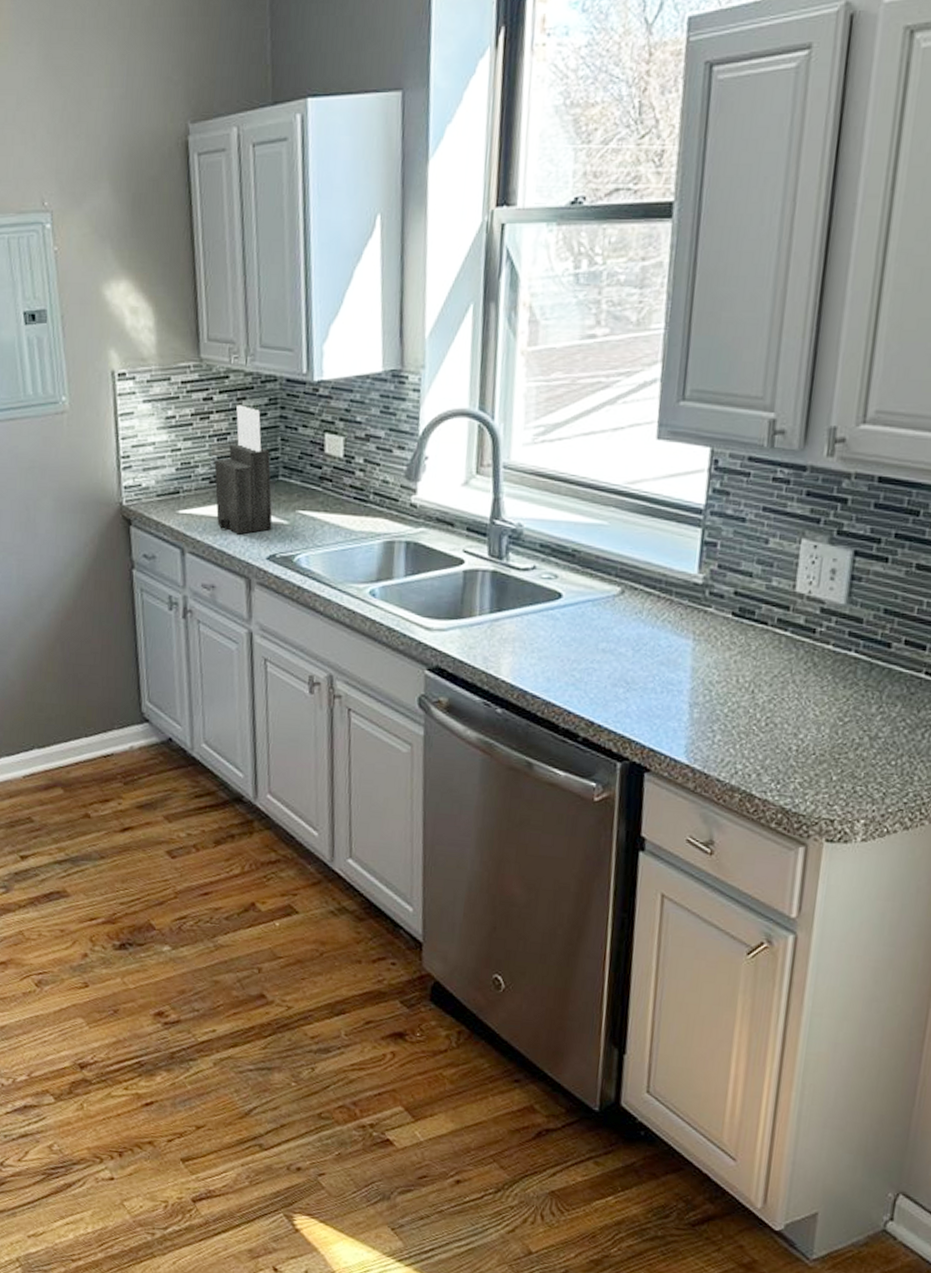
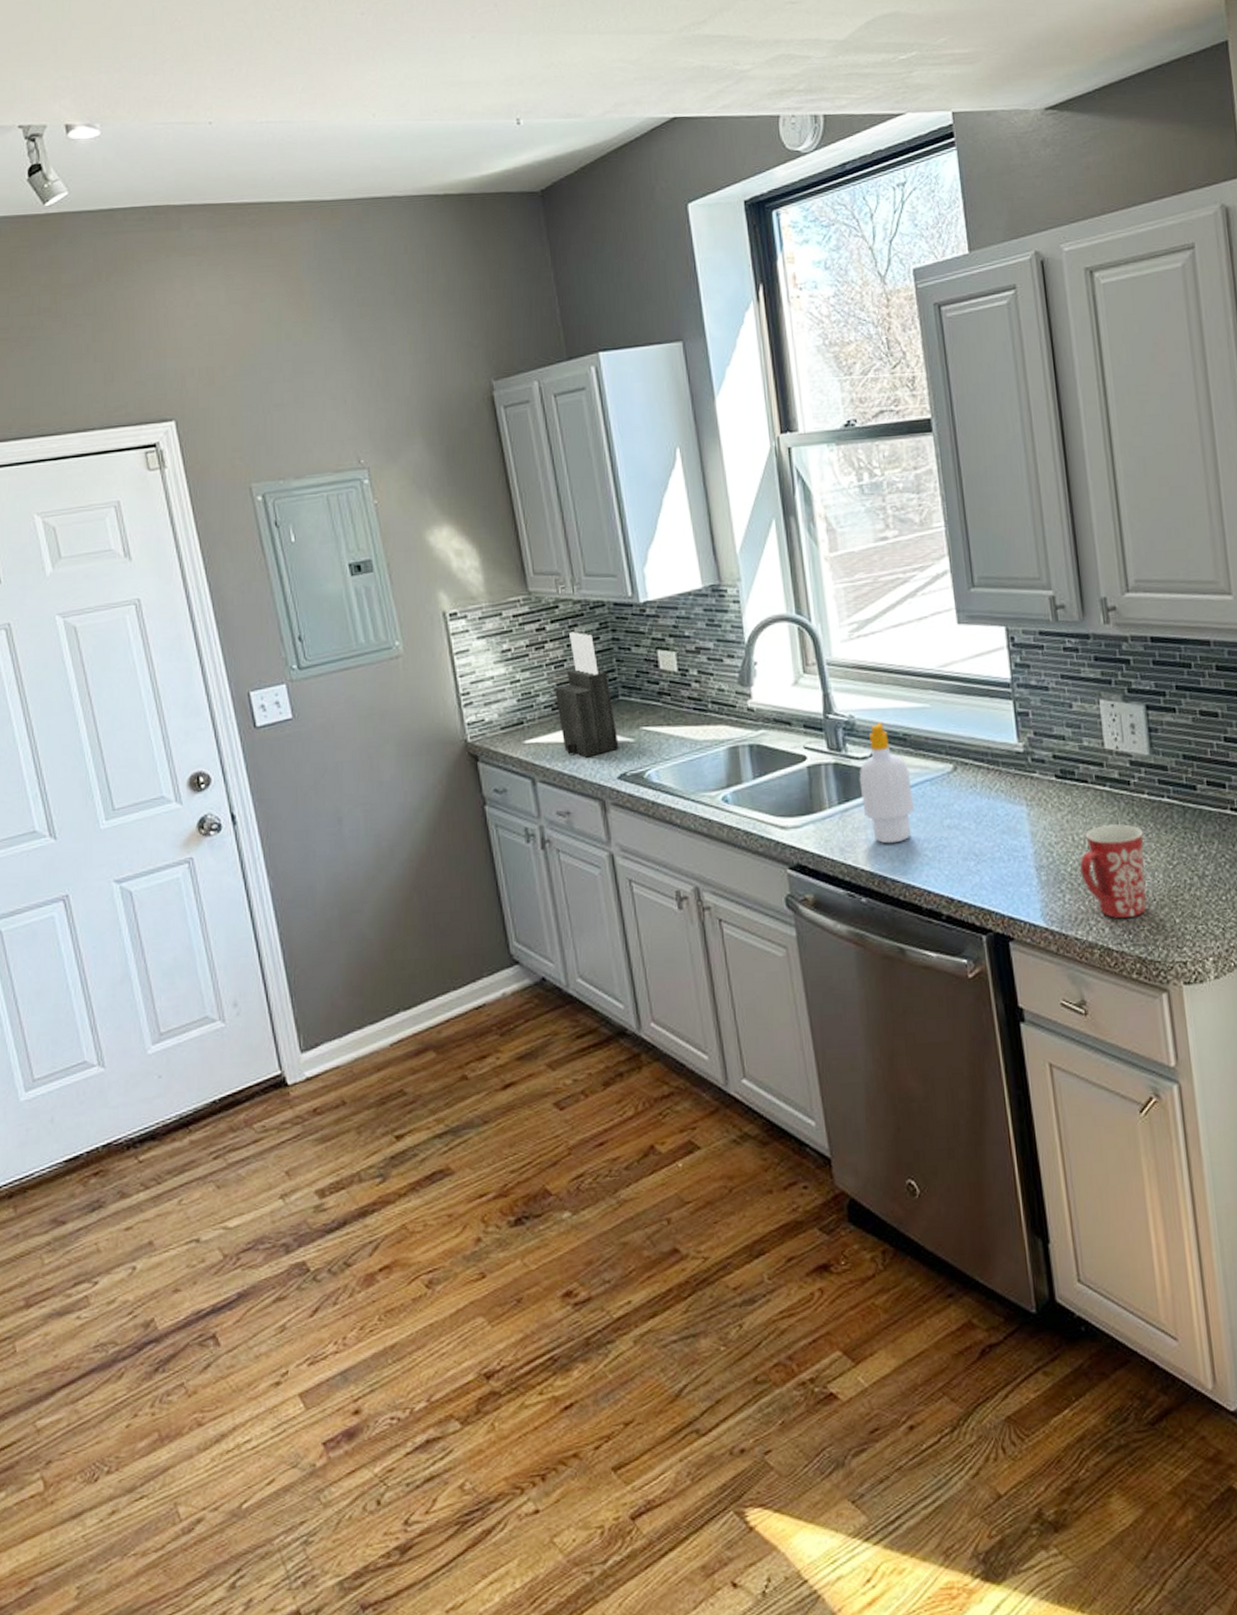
soap bottle: none [515,534,572,660] -> present [859,722,914,844]
mug: none [737,671,818,768] -> present [1080,824,1147,918]

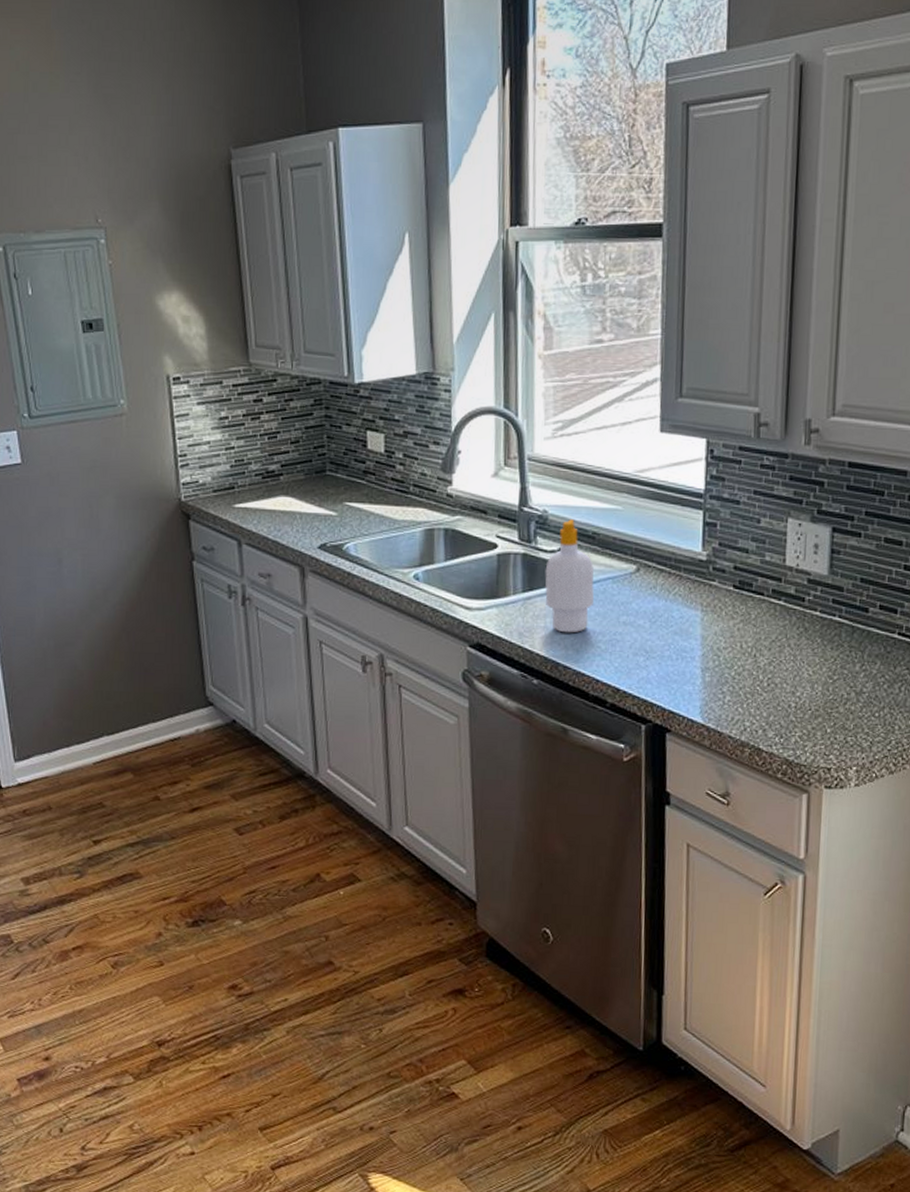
knife block: present [554,632,619,758] -> none [266,406,322,526]
mug: present [1080,824,1147,918] -> none [743,636,810,723]

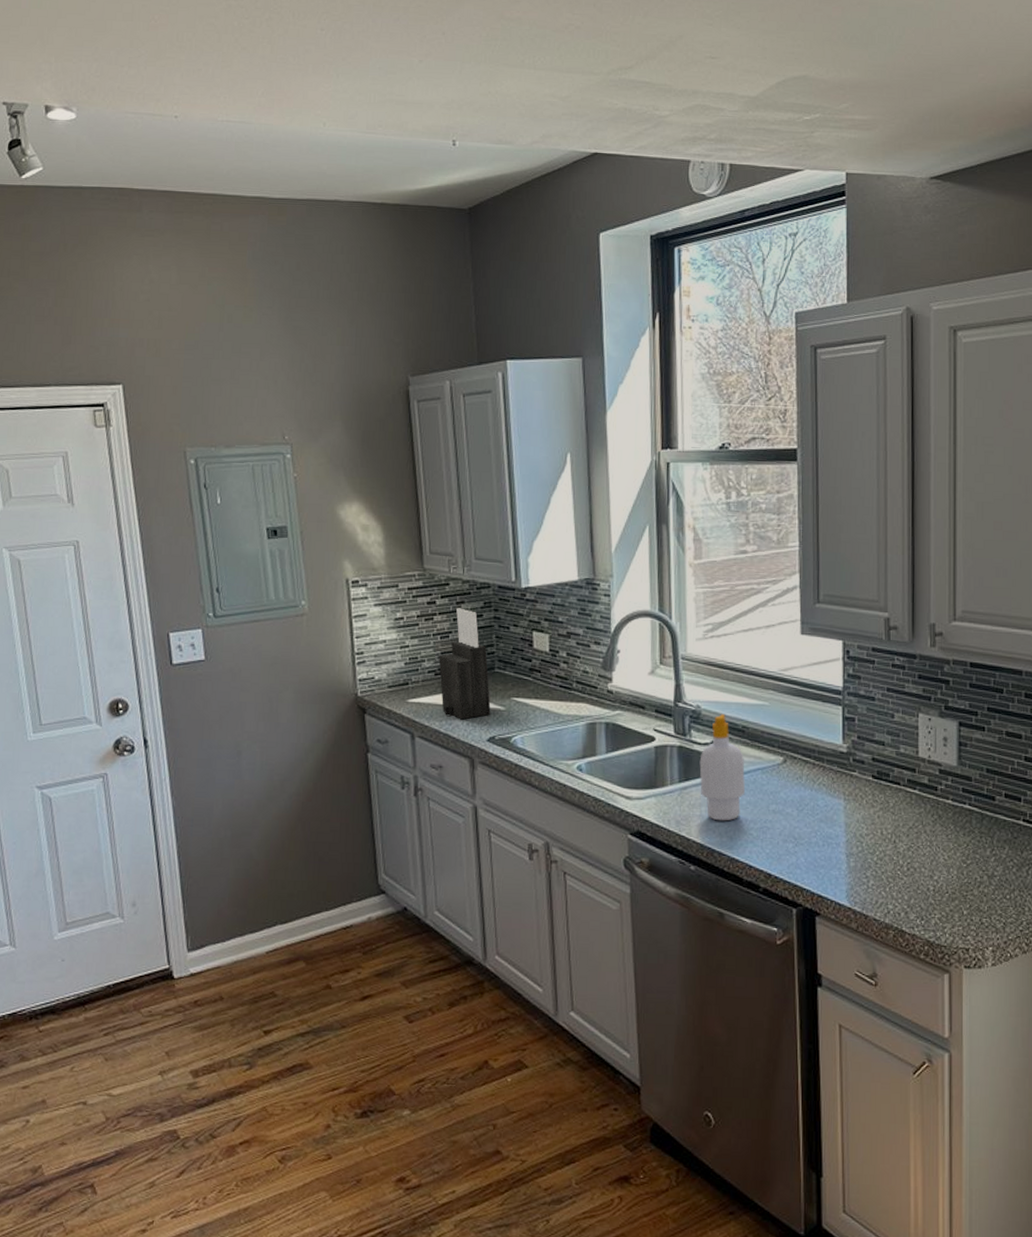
knife block: none [266,406,322,526] -> present [438,608,491,720]

